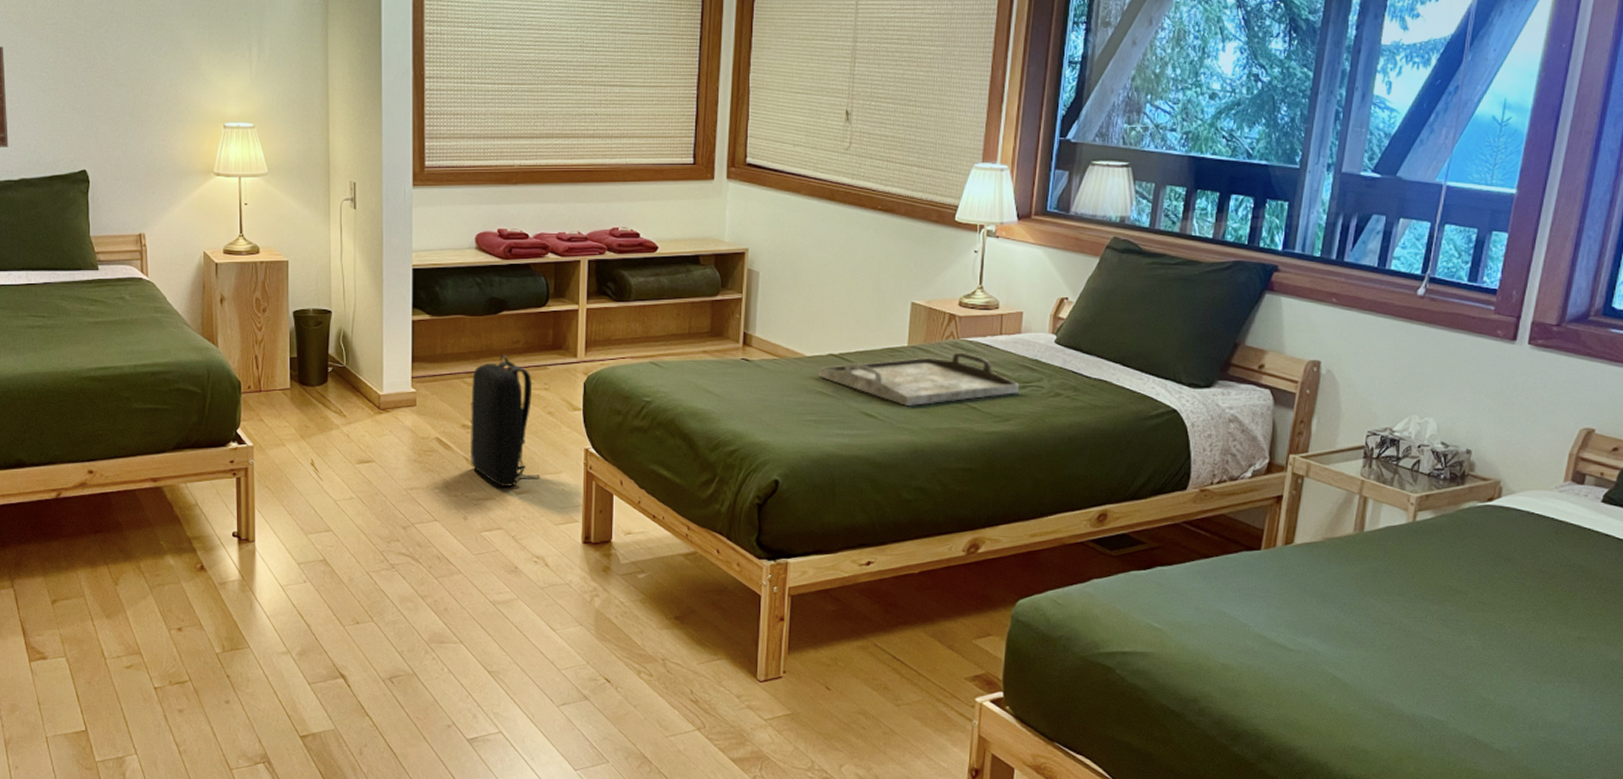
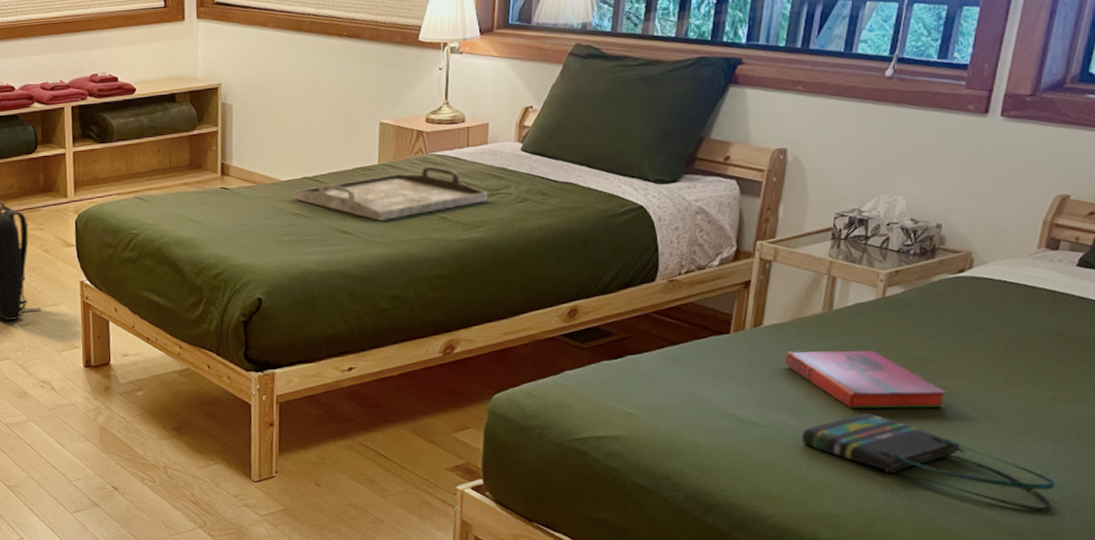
hardback book: none [1315,573,1476,641] -> present [784,350,947,409]
tote bag: none [1331,643,1582,758] -> present [801,413,1055,512]

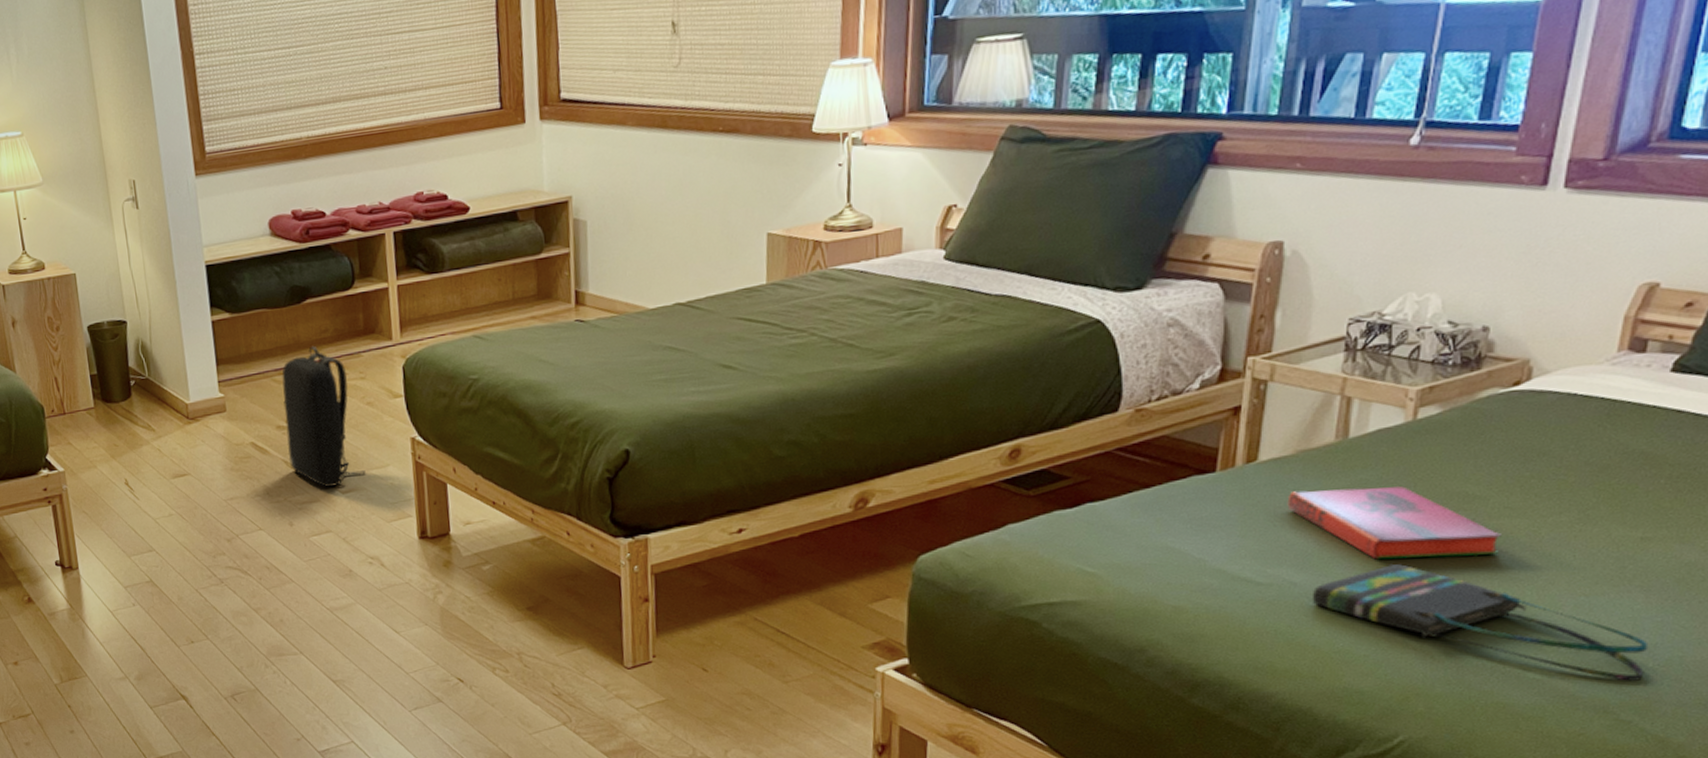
serving tray: present [294,166,487,221] -> none [665,283,904,352]

